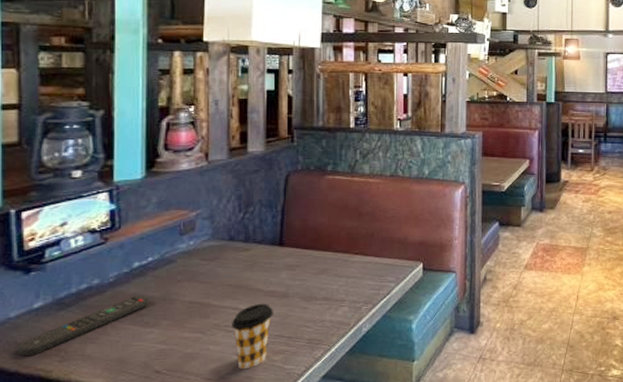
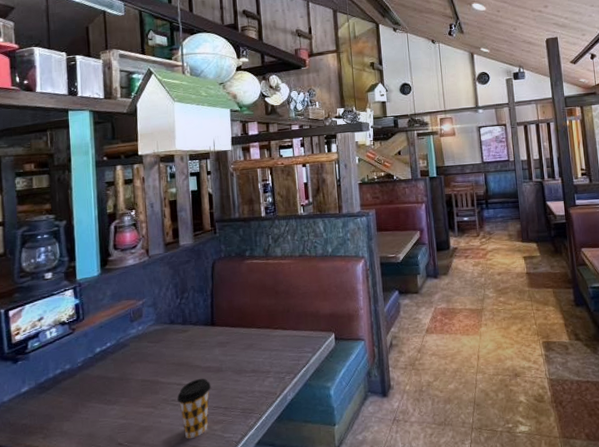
remote control: present [17,295,149,356] -> none [11,376,110,434]

